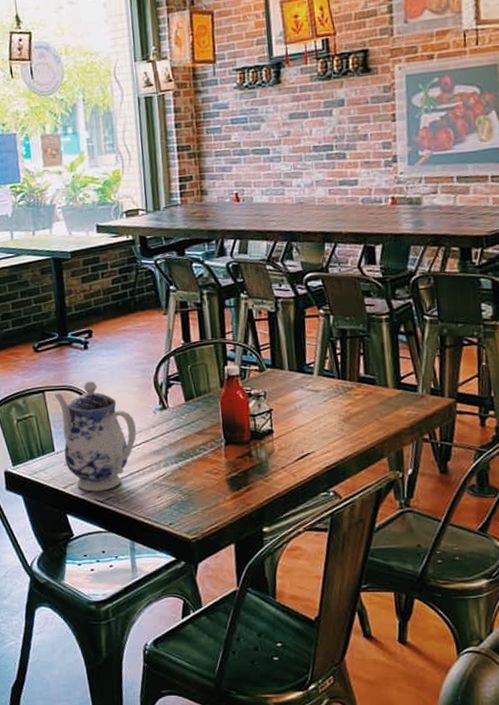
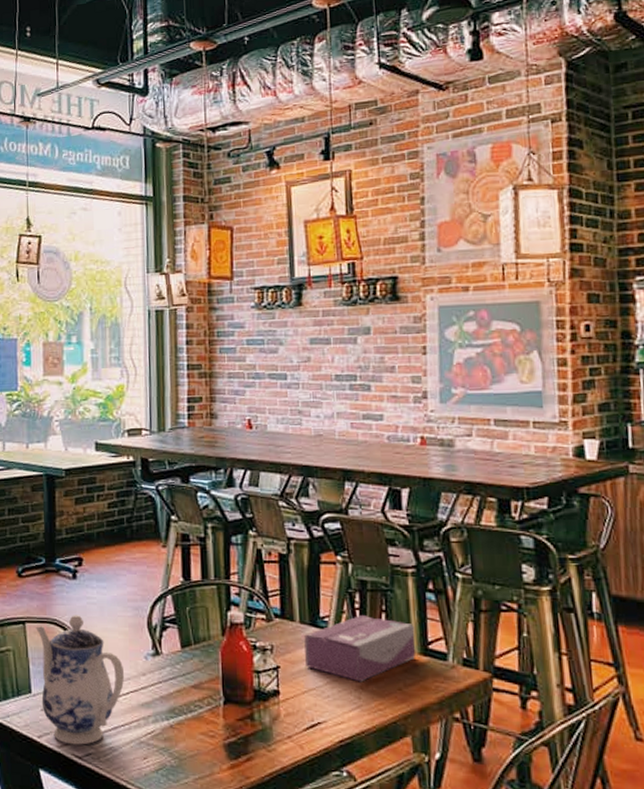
tissue box: none [293,358,390,417] -> present [304,614,416,682]

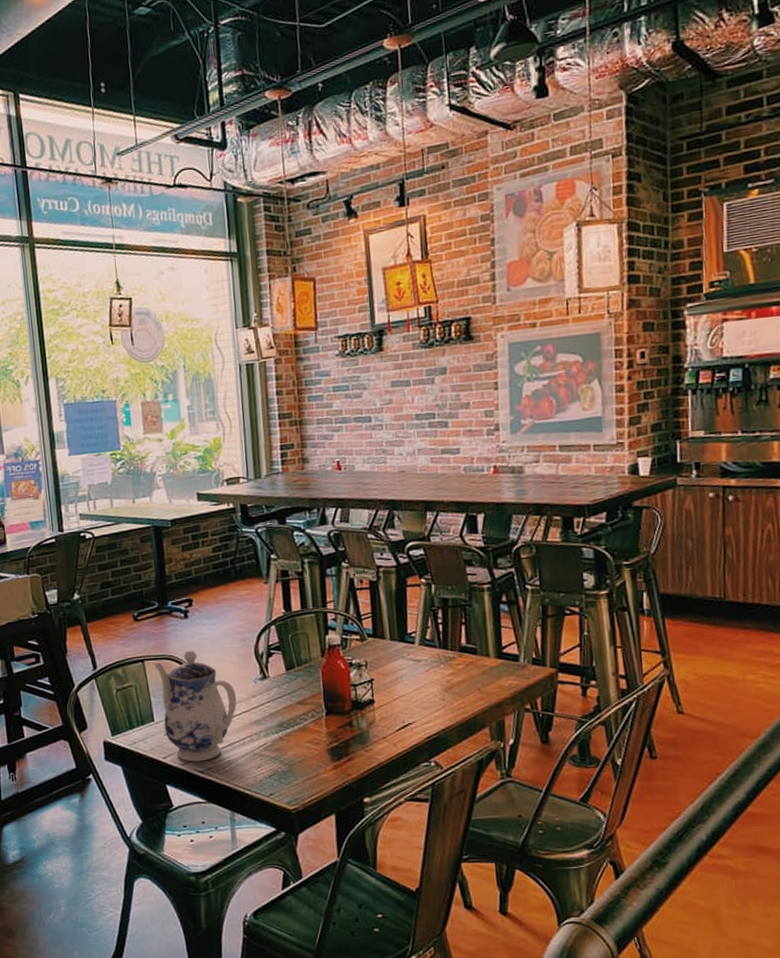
tissue box: present [304,614,416,682] -> none [394,628,491,686]

